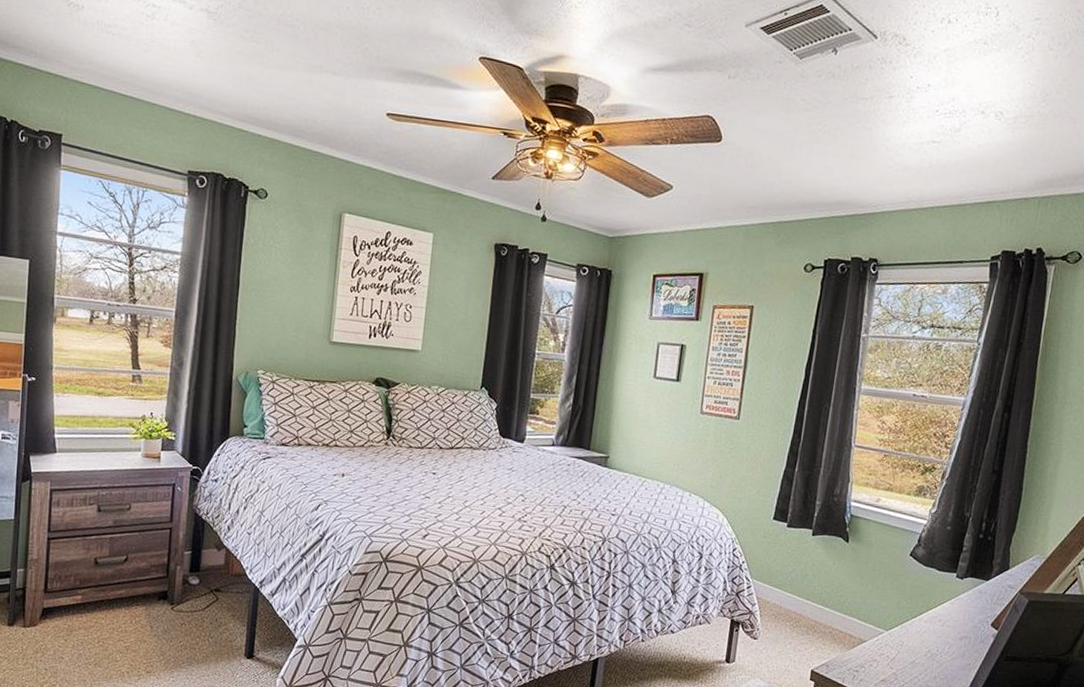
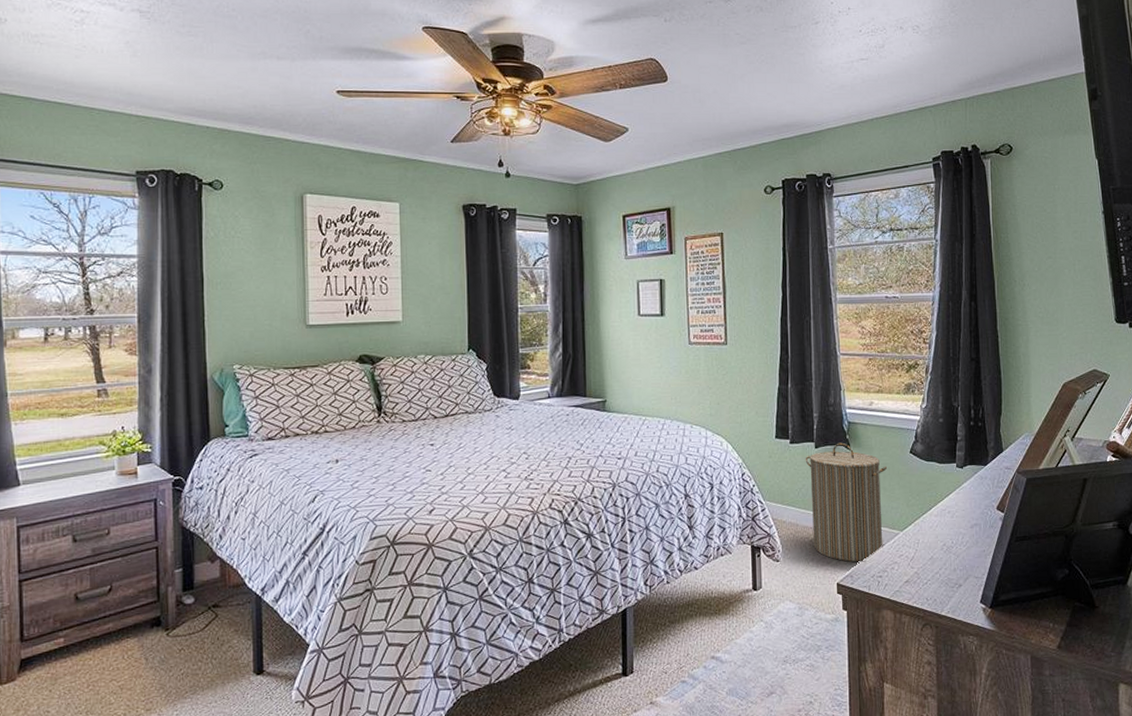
laundry hamper: none [794,533,883,655] -> present [805,442,887,563]

